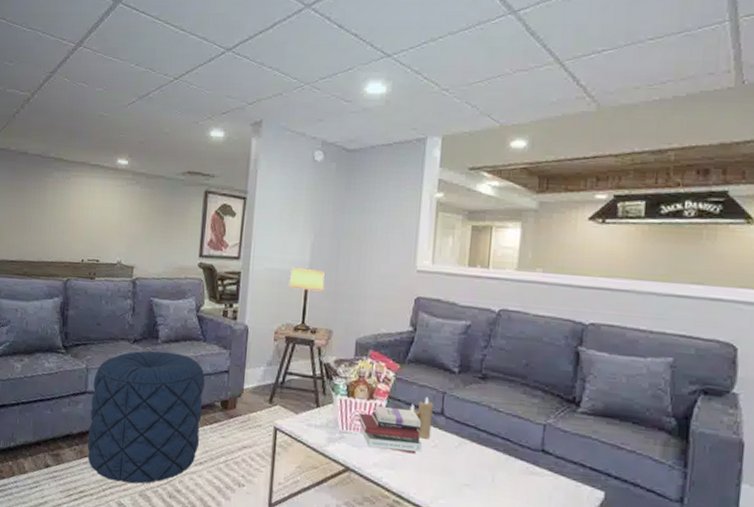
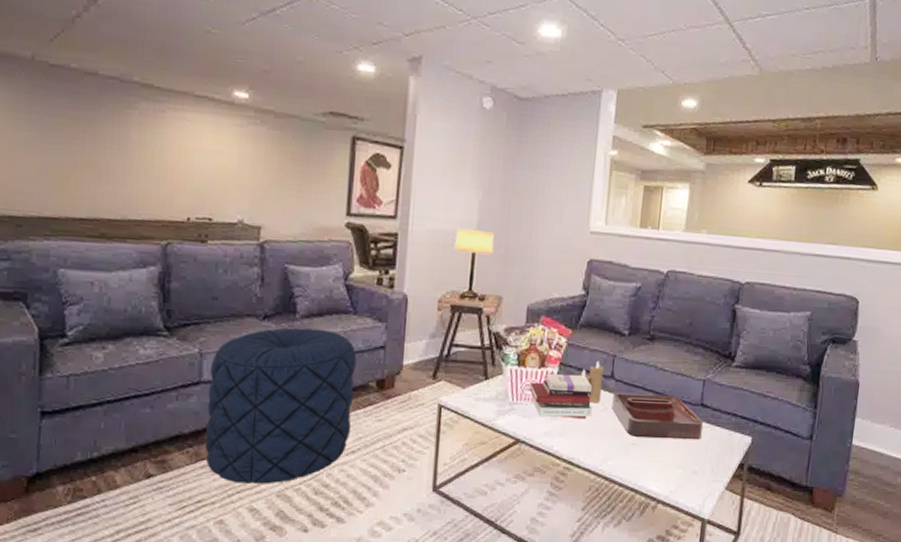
decorative tray: none [442,429,545,488] -> present [611,392,703,439]

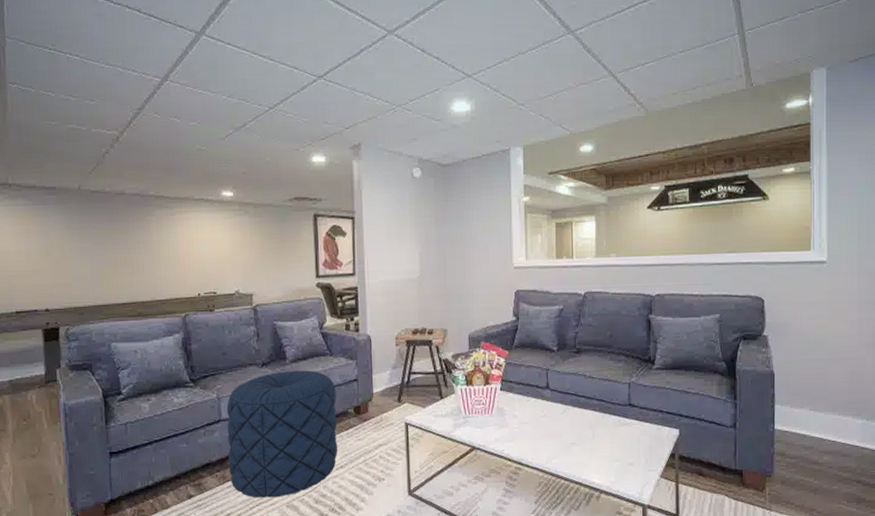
table lamp: present [455,229,494,298] -> none [404,276,435,333]
books: present [529,373,593,419] -> none [478,388,535,427]
candle: present [578,361,604,403] -> none [518,375,540,411]
decorative tray: present [611,392,703,439] -> none [550,398,633,437]

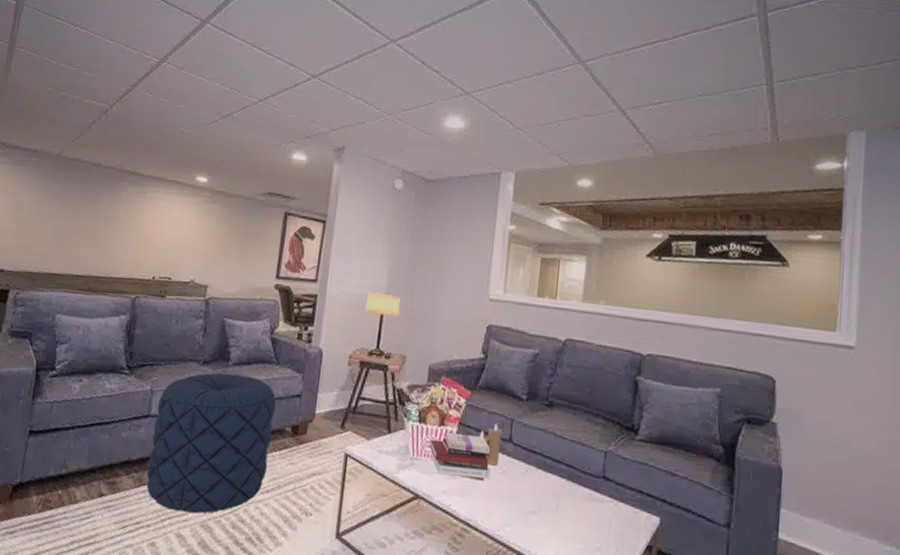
table lamp: none [404,276,435,333] -> present [366,293,401,356]
books: none [478,388,535,427] -> present [429,431,491,481]
candle: none [518,375,540,411] -> present [477,424,502,466]

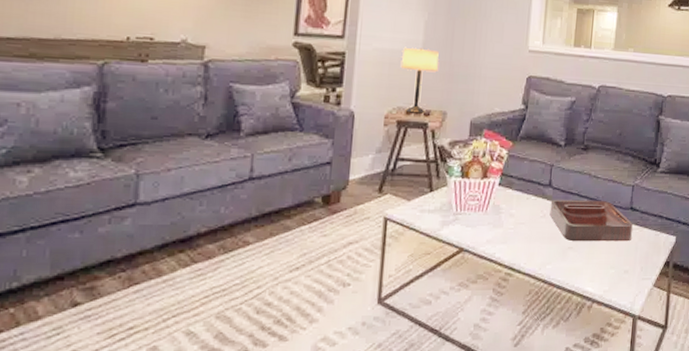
pouf: present [147,373,276,514] -> none [139,146,302,307]
books: present [429,431,491,481] -> none [473,183,533,226]
candle: present [477,424,502,466] -> none [519,171,543,211]
decorative tray: none [509,456,606,514] -> present [549,199,633,241]

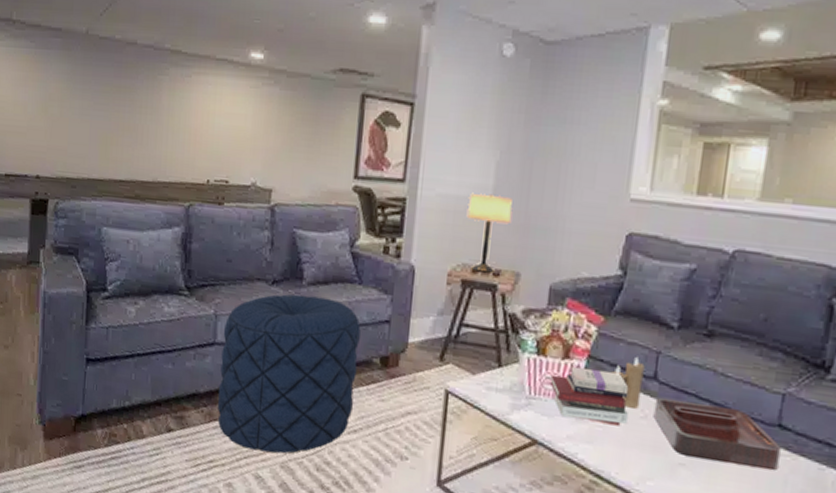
pouf: none [139,146,302,307] -> present [218,294,361,454]
books: none [473,183,533,226] -> present [550,366,629,426]
candle: none [519,171,543,211] -> present [611,357,645,409]

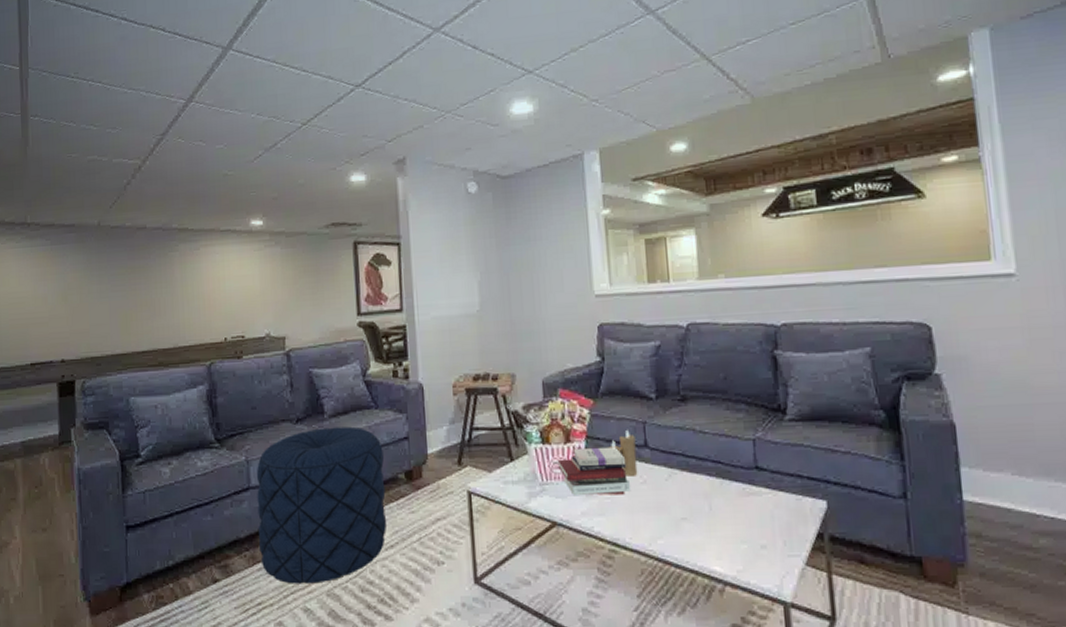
table lamp: present [468,194,512,274] -> none [461,310,499,379]
decorative tray: present [653,397,781,470] -> none [650,459,763,510]

